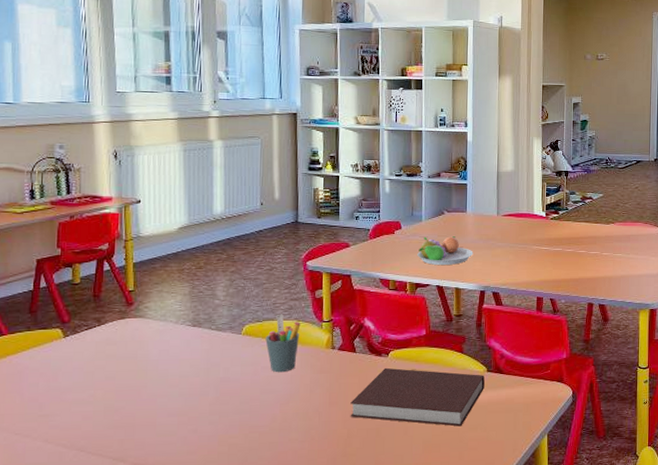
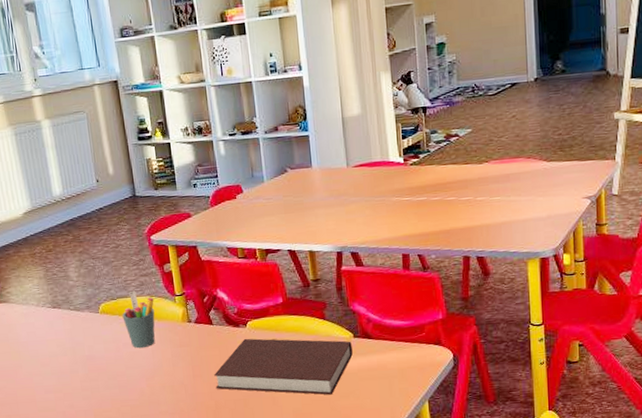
fruit bowl: present [417,236,473,266] -> none [263,195,325,228]

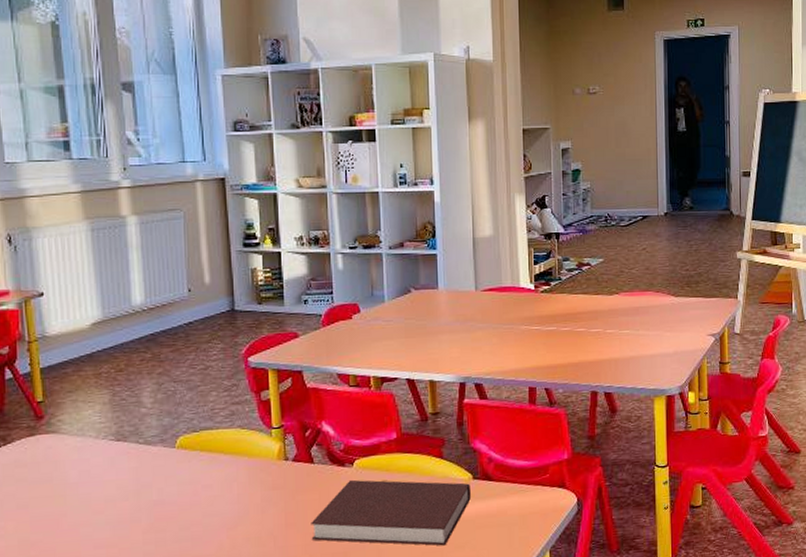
pen holder: present [122,290,155,349] -> none [204,421,246,492]

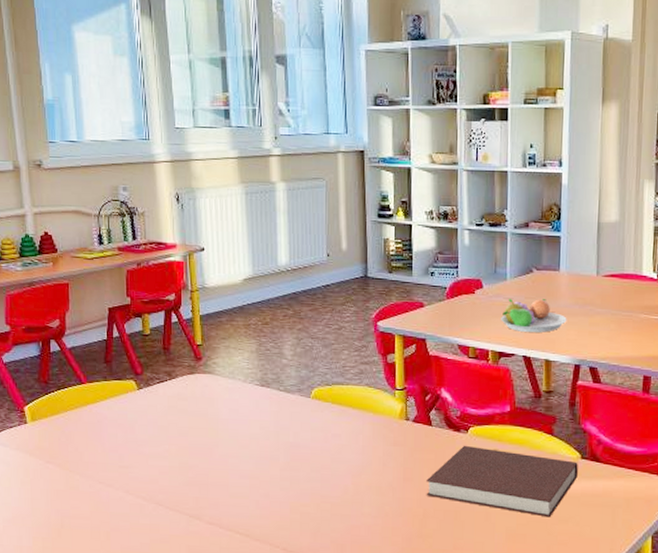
fruit bowl: none [381,318,449,355] -> present [501,298,567,333]

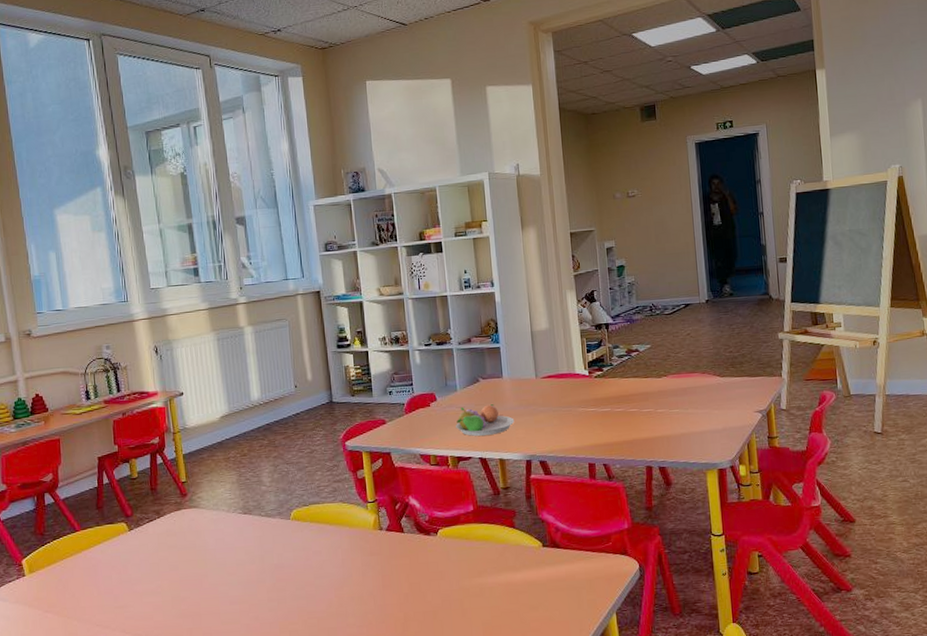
notebook: present [426,445,578,518] -> none [404,547,542,607]

